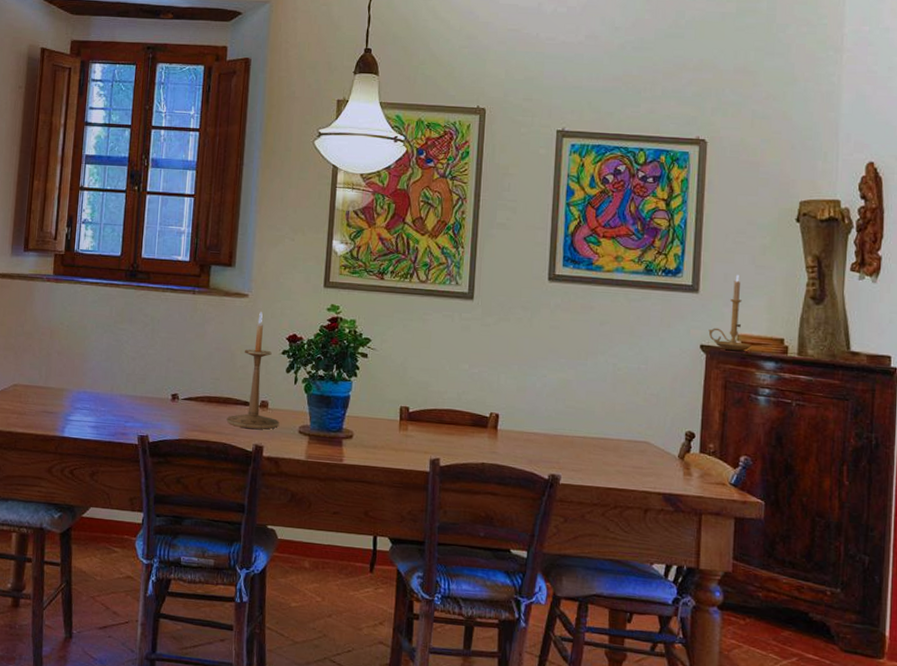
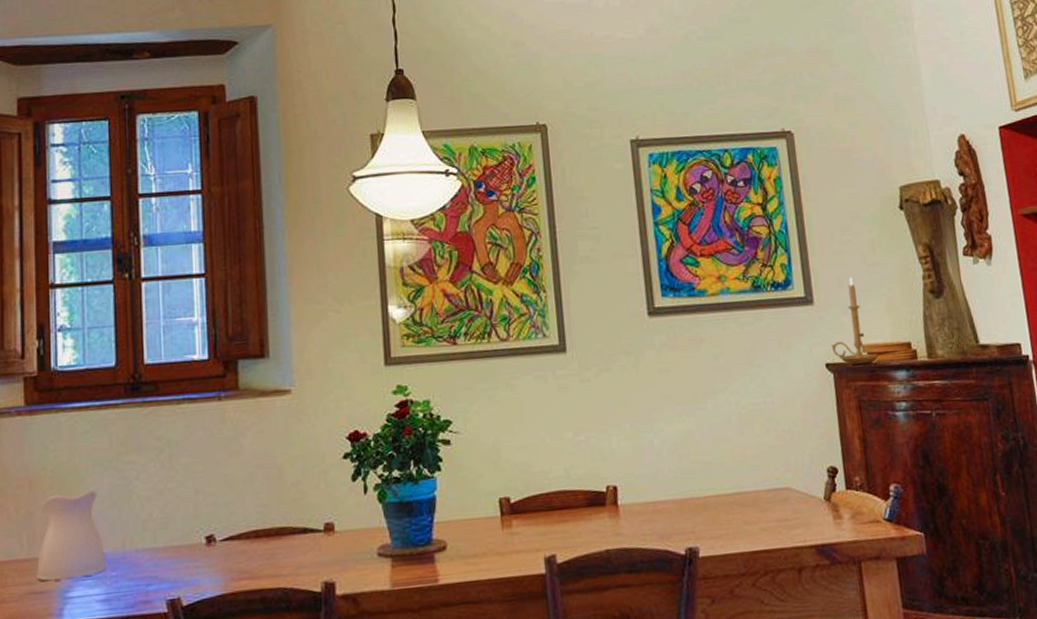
pitcher: none [48,344,99,408] -> present [35,490,107,582]
candlestick: present [226,312,280,429] -> none [282,409,352,564]

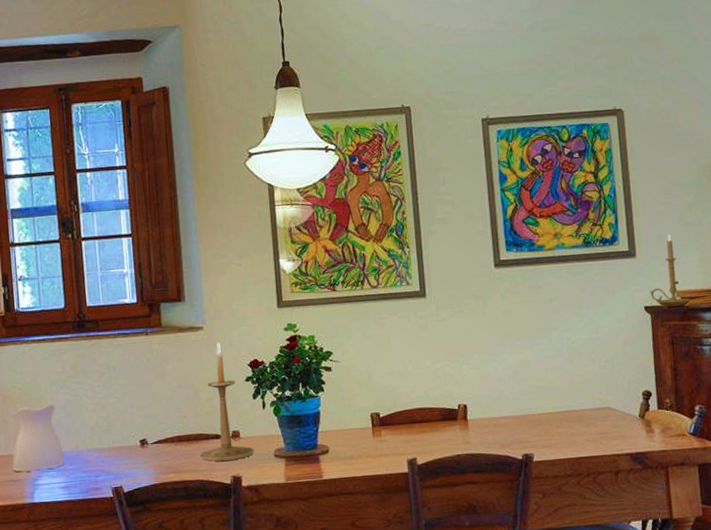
candlestick: none [282,409,352,564] -> present [199,342,254,462]

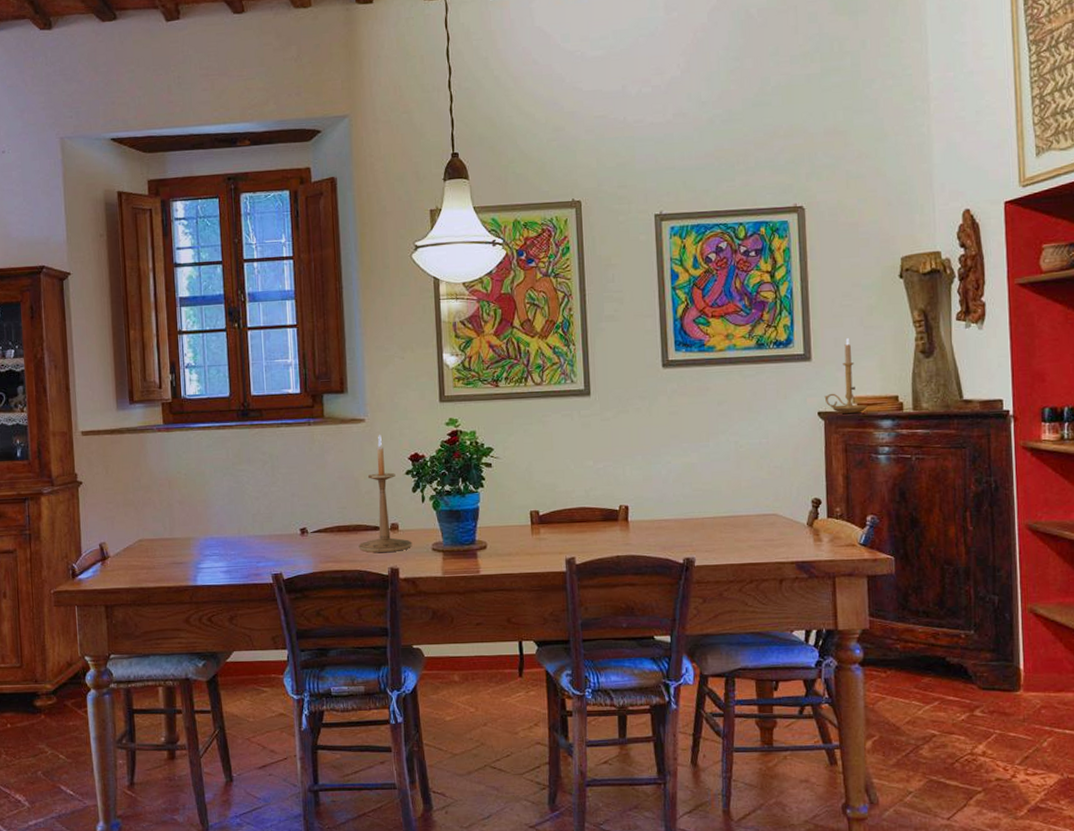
pitcher: present [12,403,65,472] -> none [176,490,228,555]

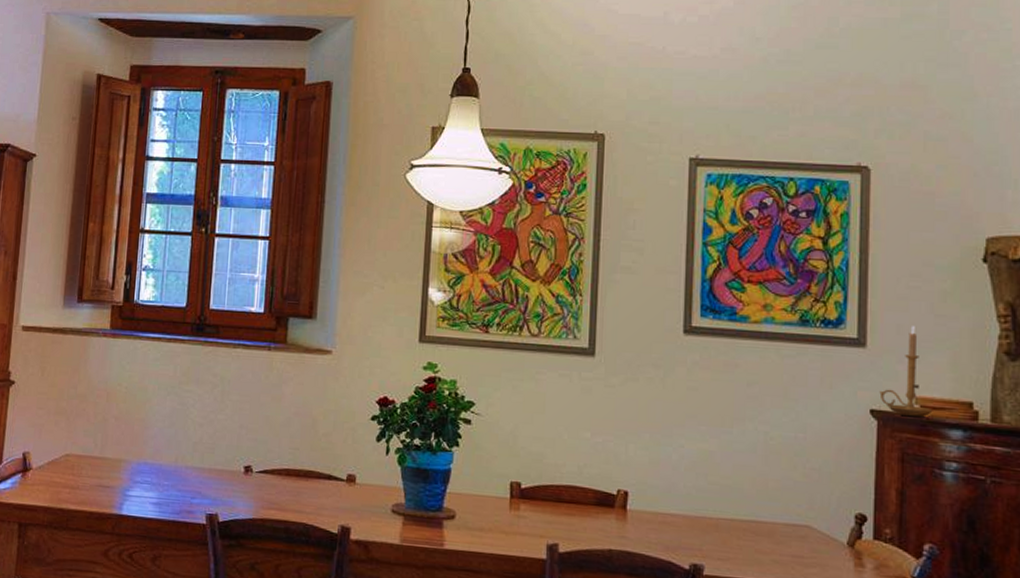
candlestick: present [358,435,412,553] -> none [307,371,370,508]

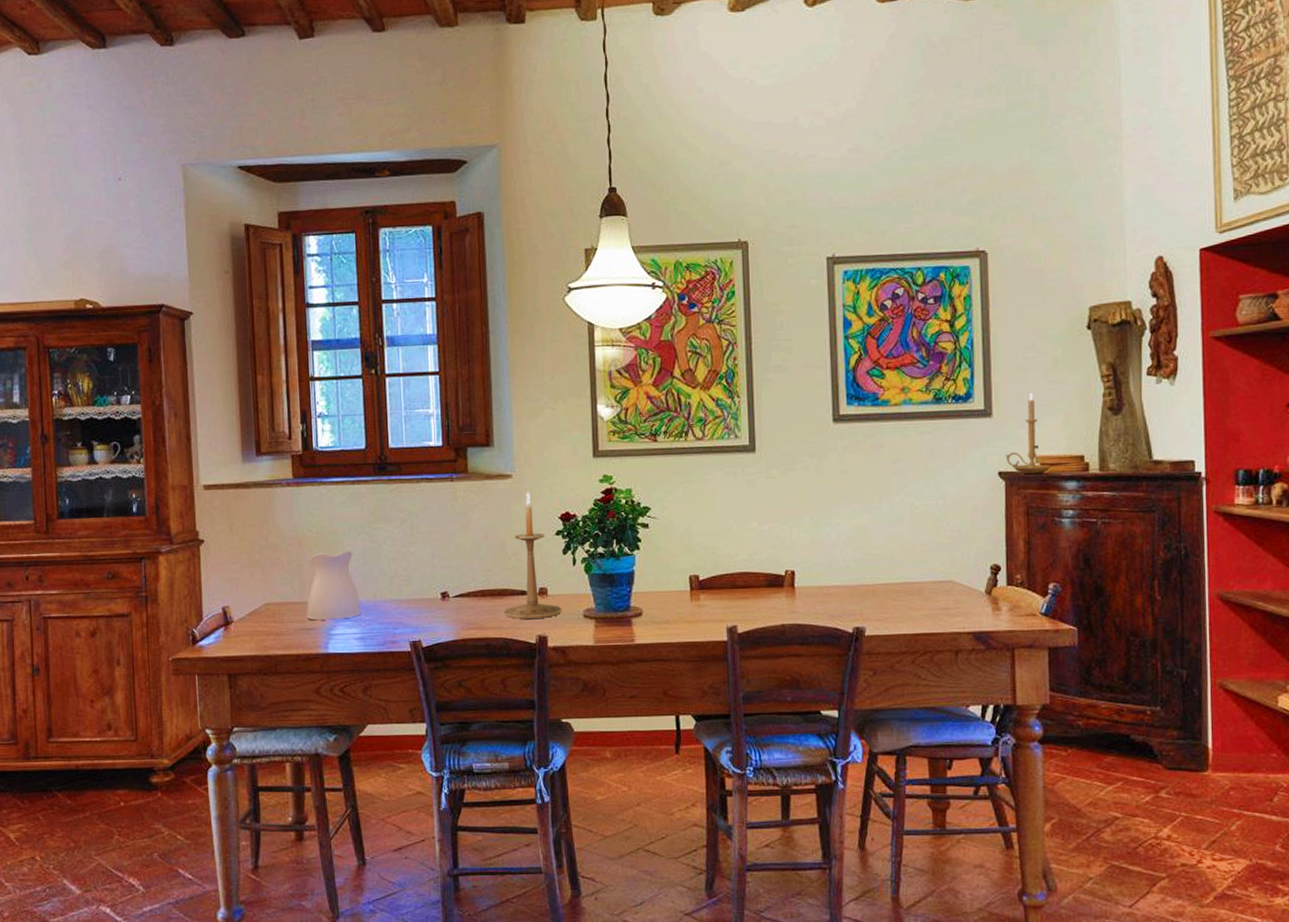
pitcher: none [104,408,161,481] -> present [306,550,362,621]
candlestick: none [307,371,370,508] -> present [504,492,562,619]

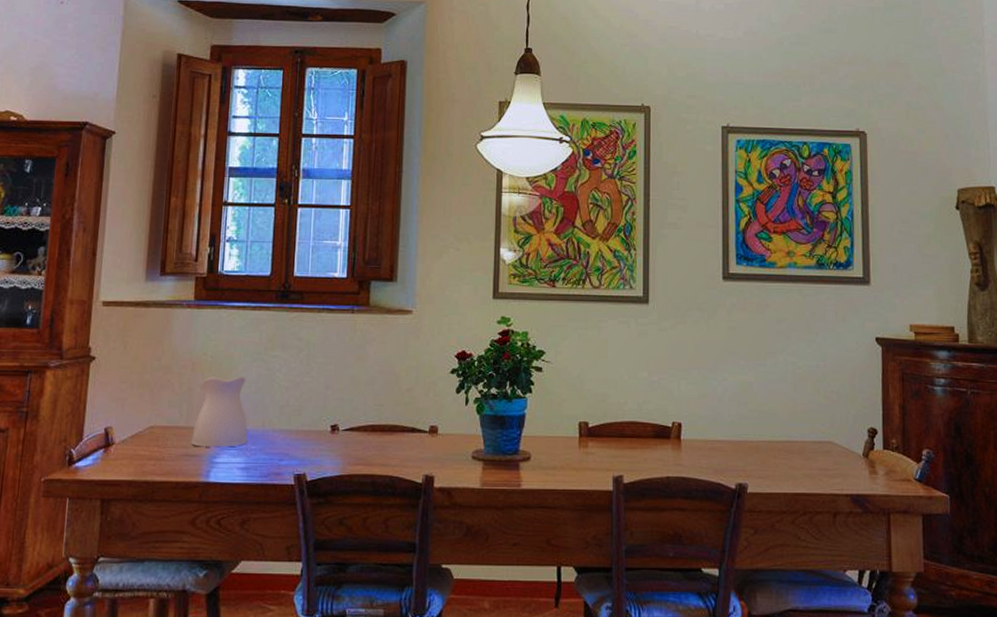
candlestick: present [504,492,562,619] -> none [392,329,451,457]
candle holder: present [1005,393,1051,475] -> none [882,265,924,342]

